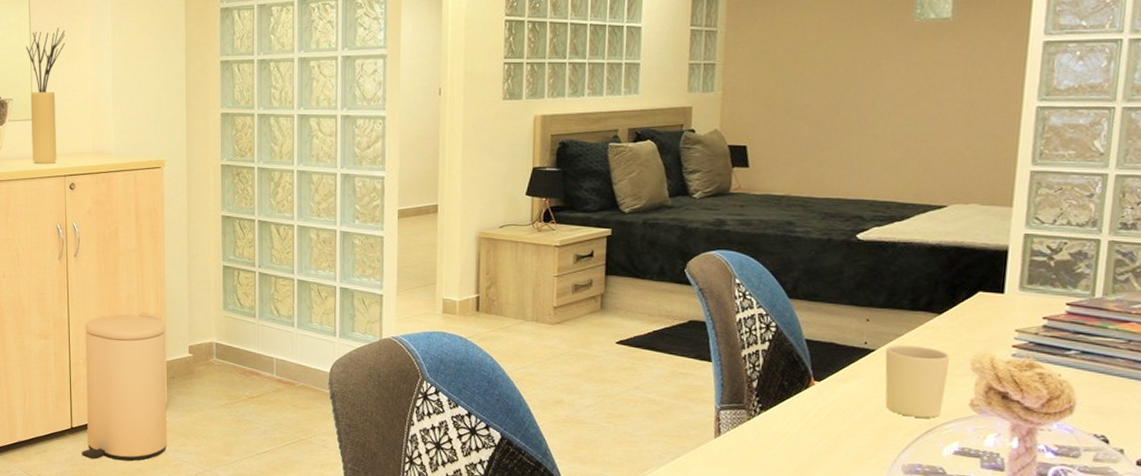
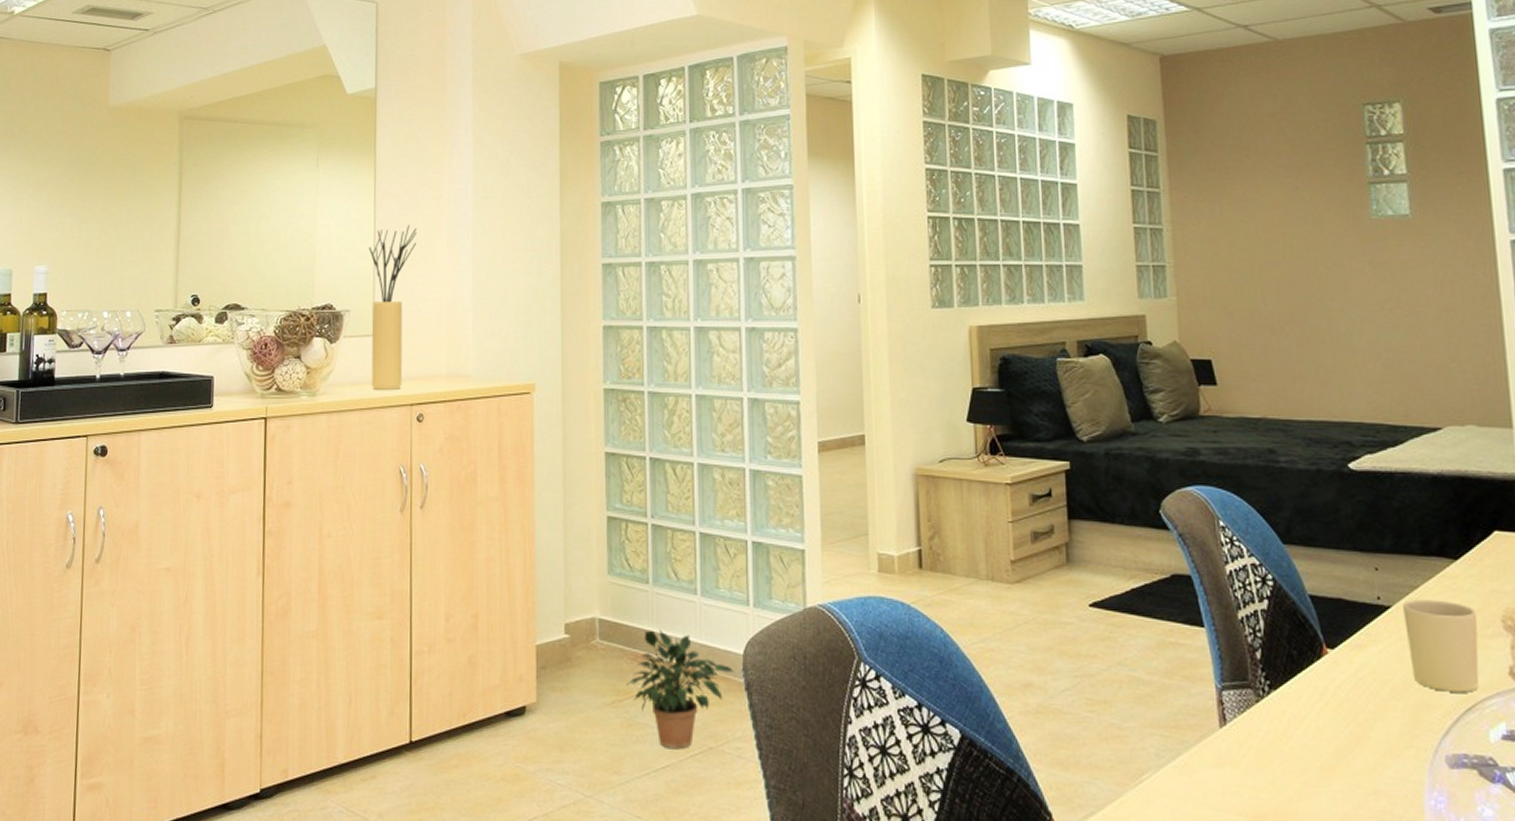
pedal bin: present [81,312,168,461] -> none [422,579,537,787]
potted plant: none [236,351,323,440] -> present [625,628,735,750]

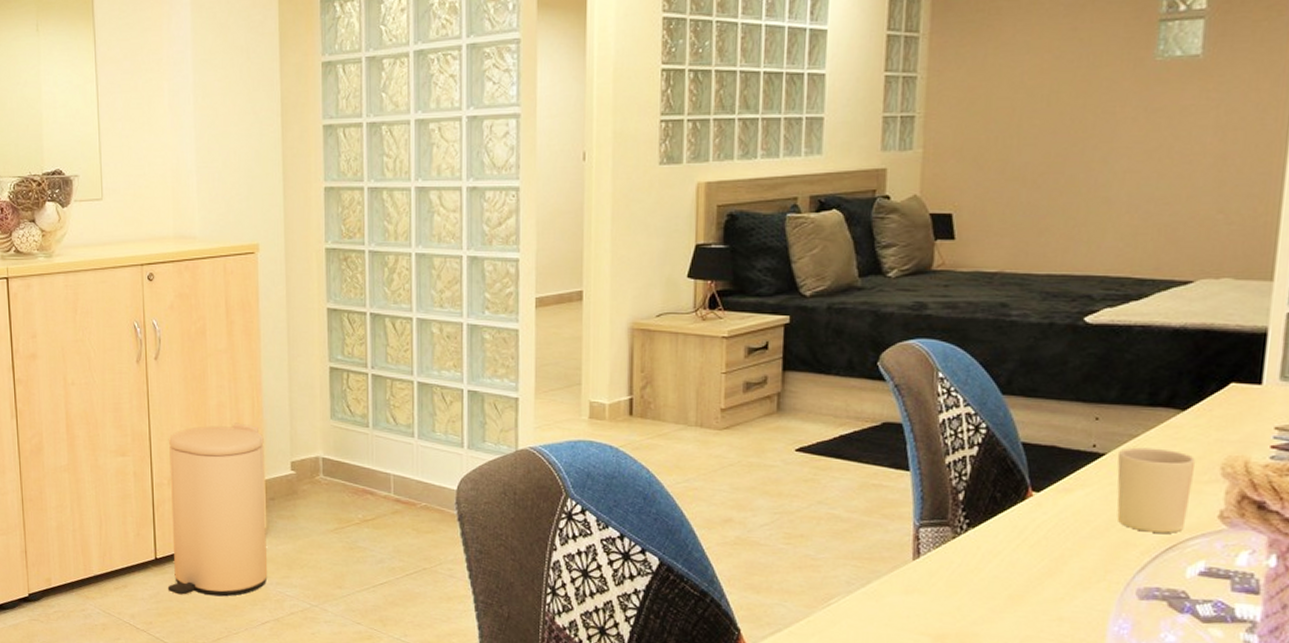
vase: present [368,225,418,391] -> none [92,90,140,252]
pedal bin: none [422,579,537,787] -> present [167,423,268,596]
potted plant: present [625,628,735,750] -> none [347,467,449,569]

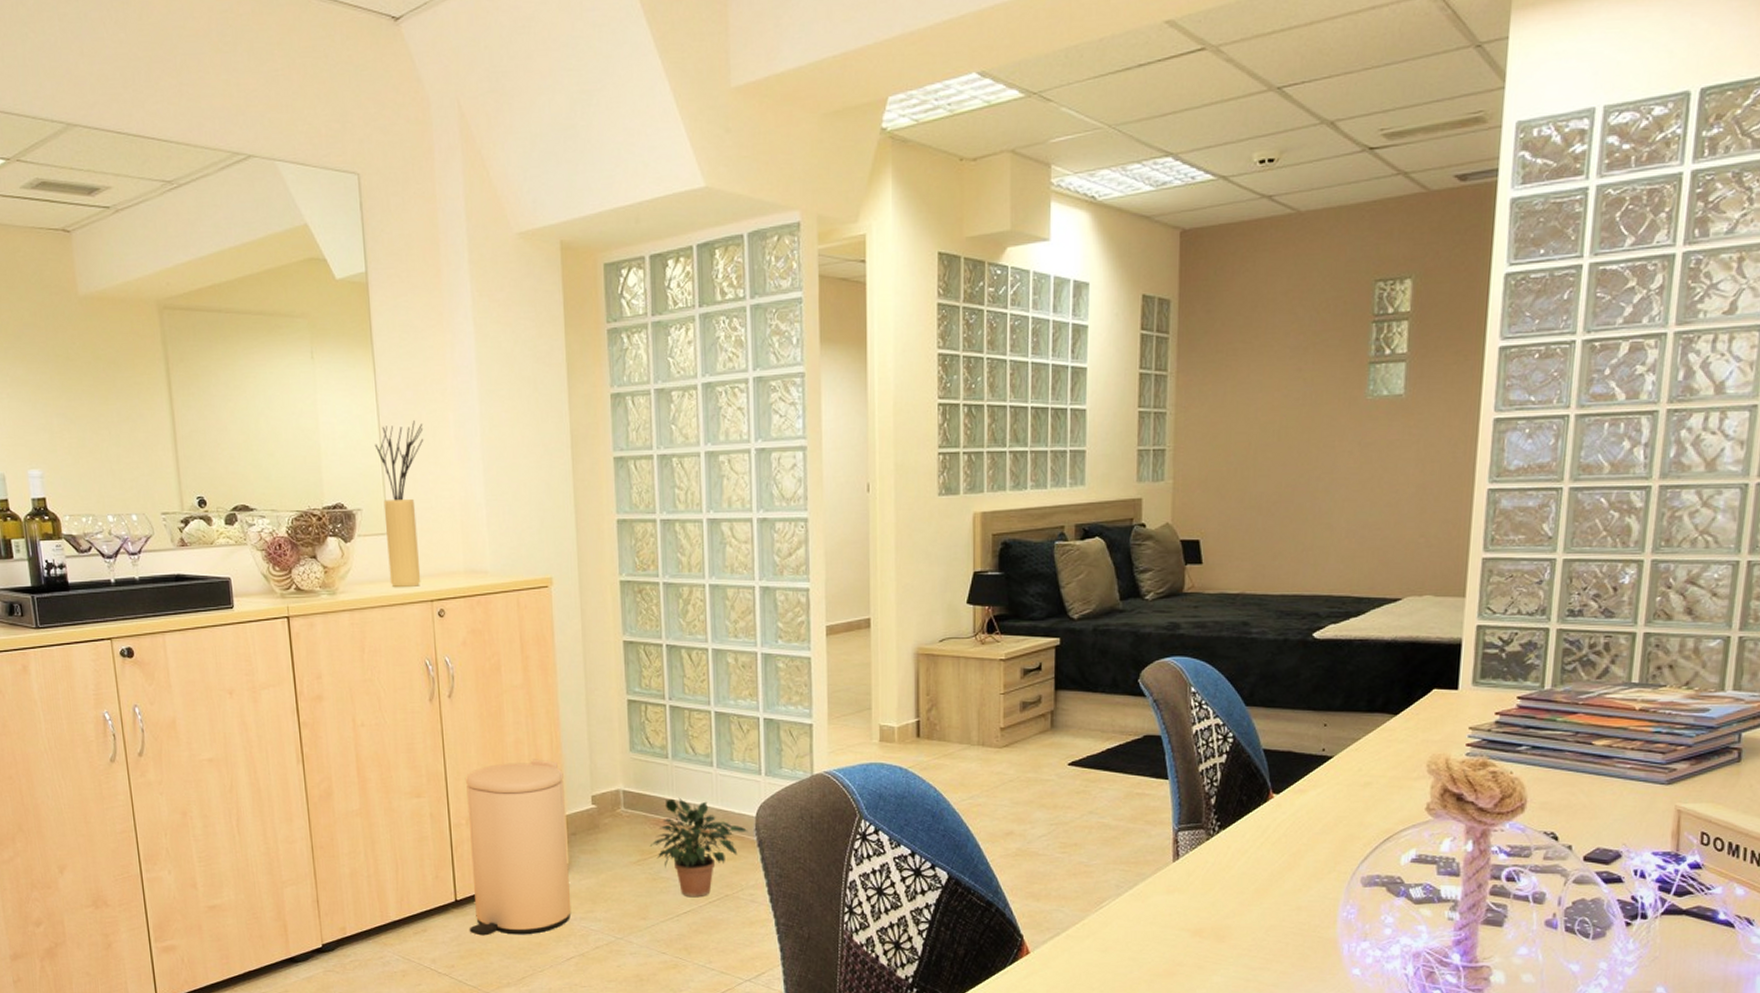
vase: none [92,90,140,252] -> present [374,421,424,588]
potted plant: none [347,467,449,569] -> present [649,797,748,898]
mug: present [1117,447,1196,533] -> none [1343,750,1407,826]

